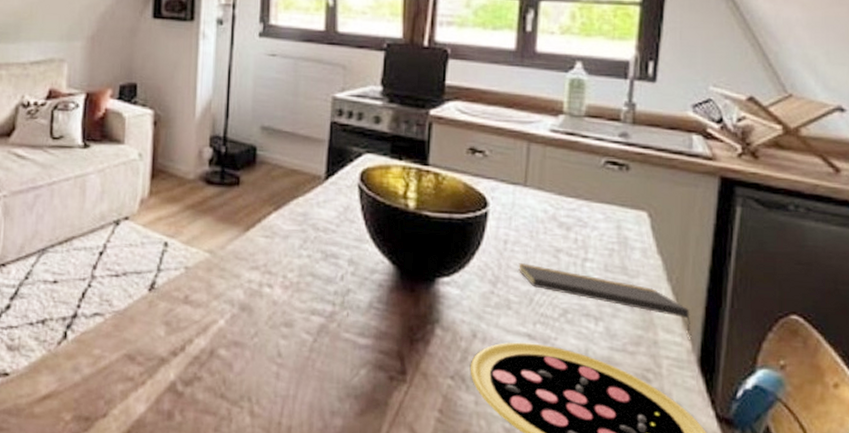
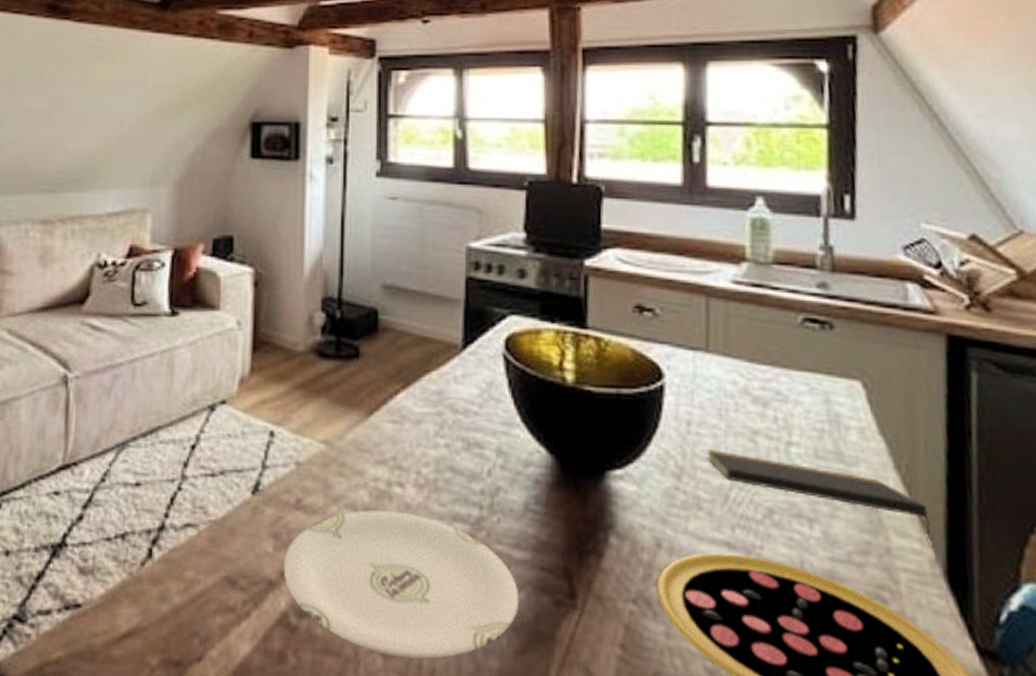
plate: none [172,304,361,419] -> present [283,509,520,660]

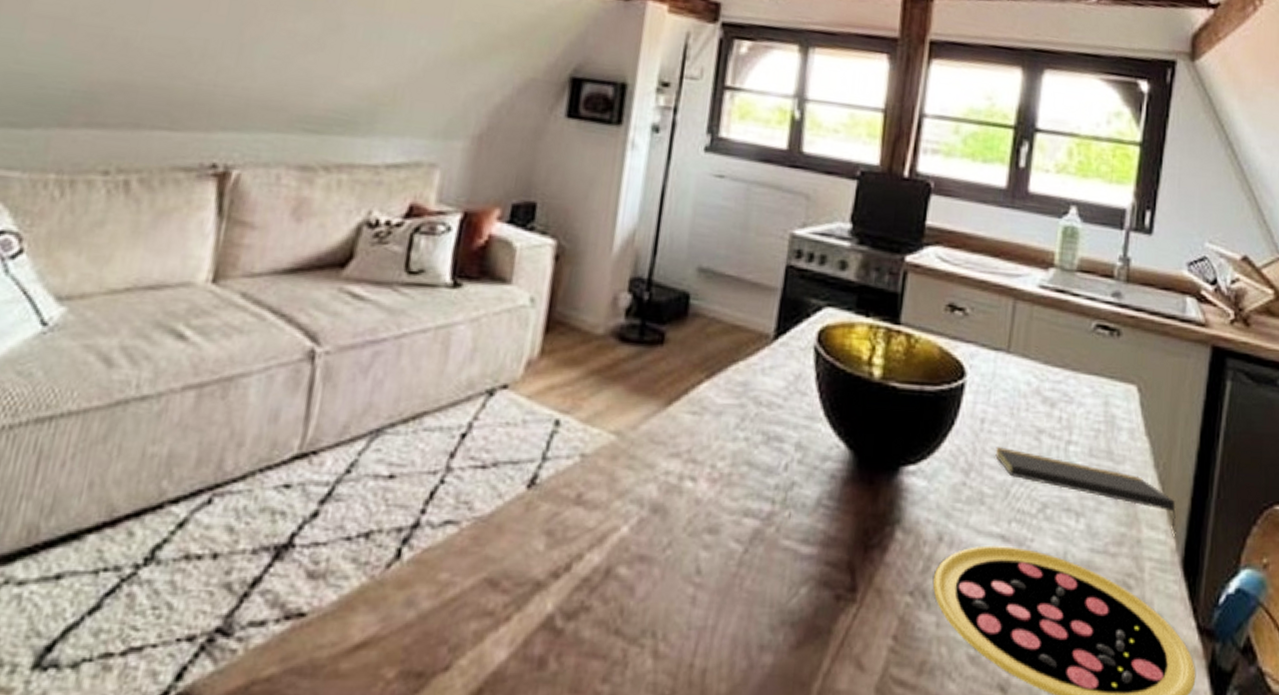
plate: present [283,509,520,660] -> none [553,504,802,659]

